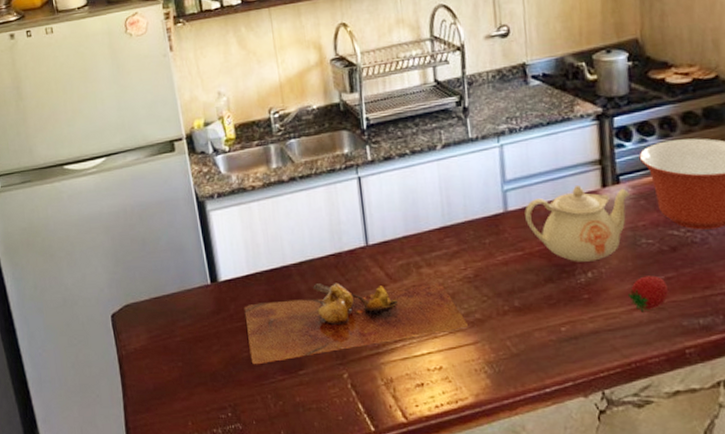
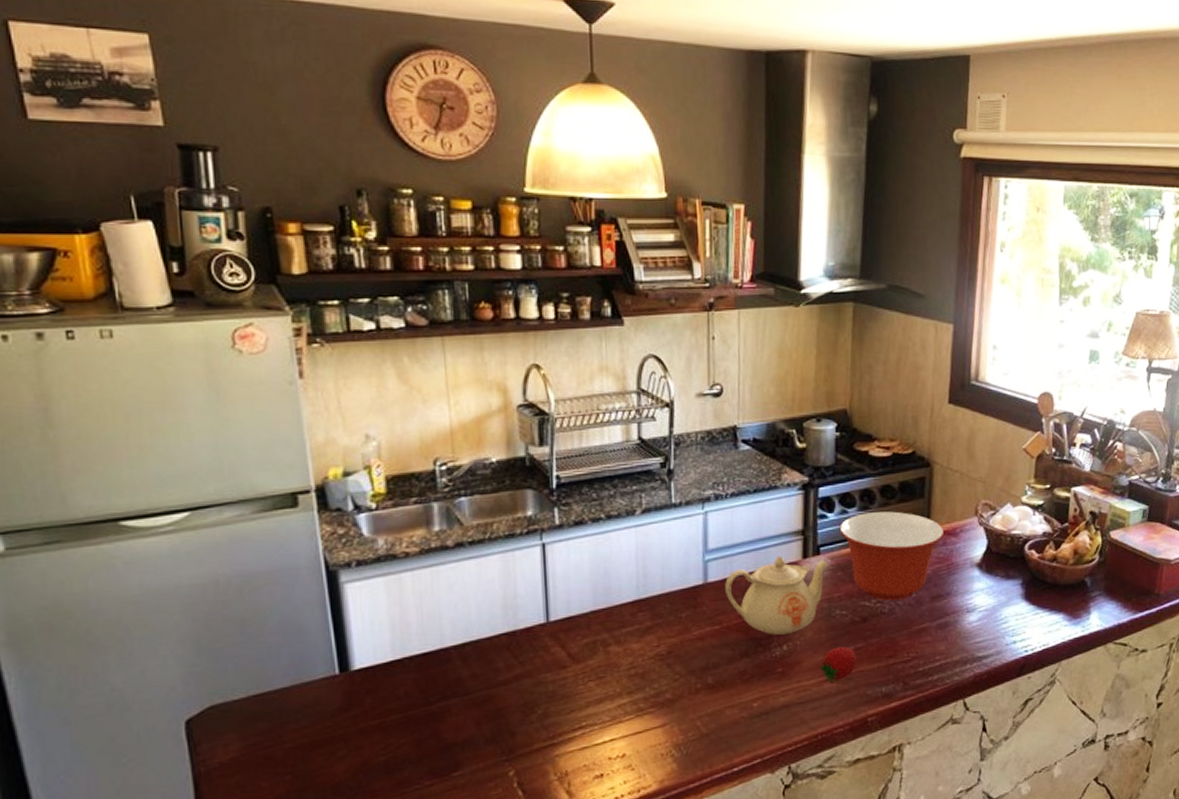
cutting board: present [244,281,468,364] -> none [384,660,657,769]

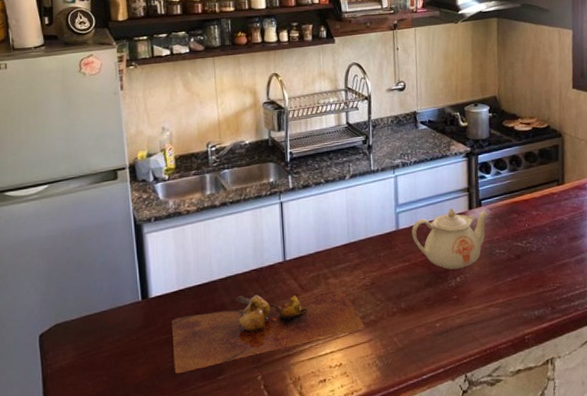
cutting board: none [384,660,657,769] -> present [171,289,364,373]
fruit: present [820,646,857,684] -> none [486,278,515,308]
mixing bowl: present [839,511,945,601] -> none [495,172,576,242]

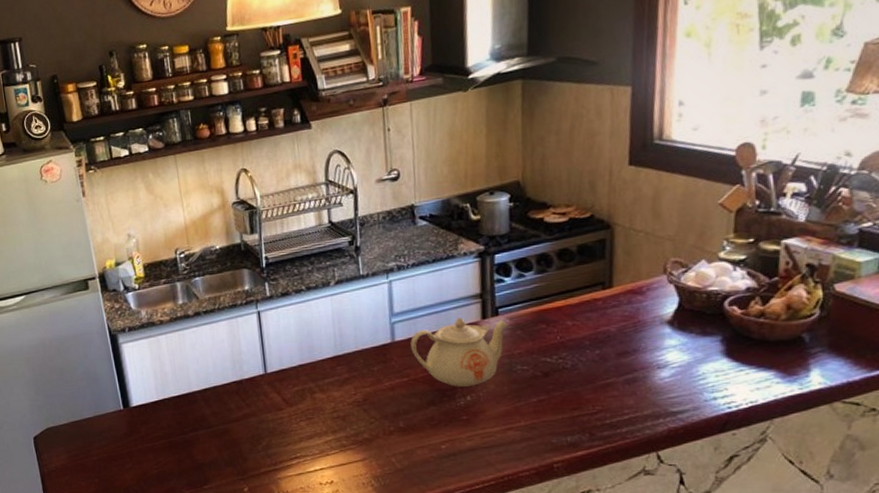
cutting board: present [171,289,364,373] -> none [153,405,357,480]

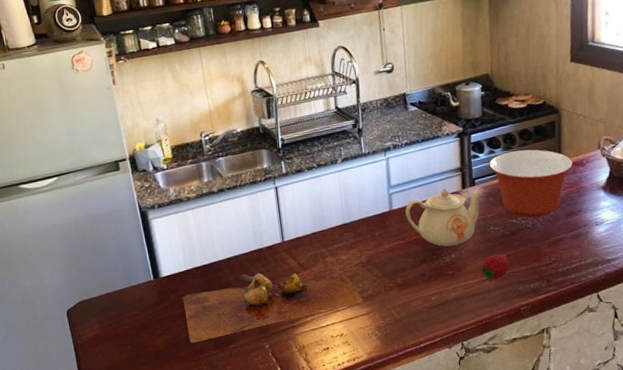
cutting board: none [153,405,357,480] -> present [182,267,362,343]
fruit: none [503,398,541,432] -> present [481,254,510,282]
mixing bowl: none [517,273,629,357] -> present [489,149,574,218]

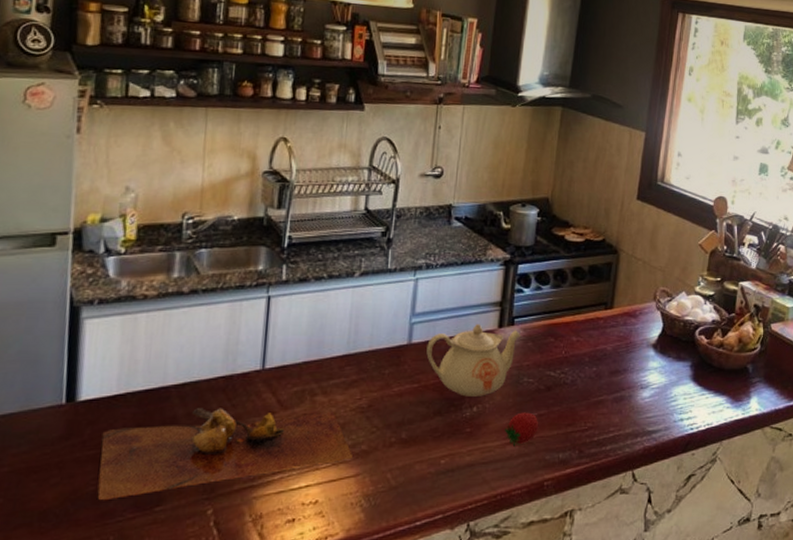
mixing bowl: present [489,149,574,218] -> none [533,290,626,372]

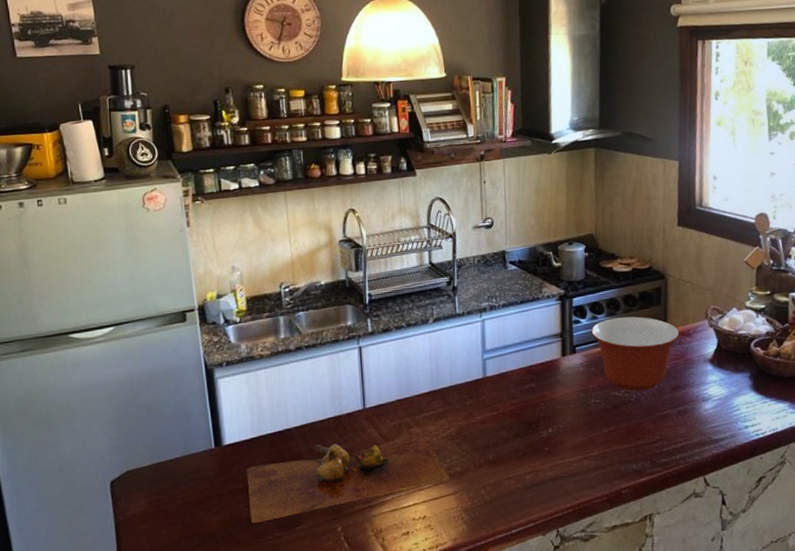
teapot: present [426,324,522,397] -> none [500,355,584,420]
fruit: present [505,412,539,447] -> none [580,429,611,461]
mixing bowl: none [533,290,626,372] -> present [591,316,680,391]

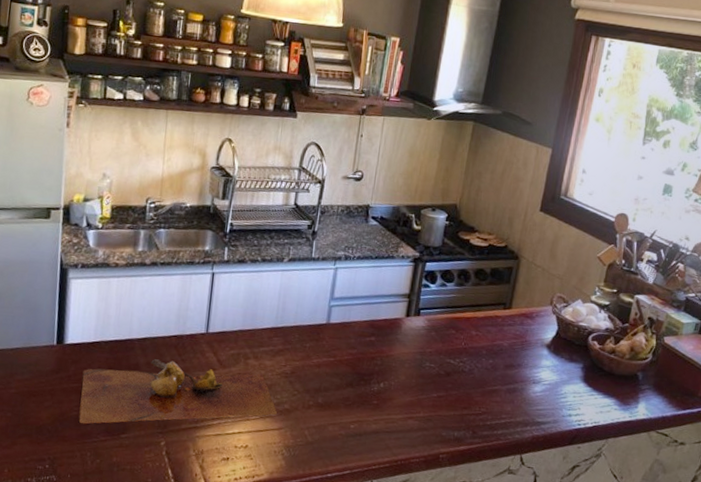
mixing bowl: present [591,316,680,391] -> none [438,288,523,363]

